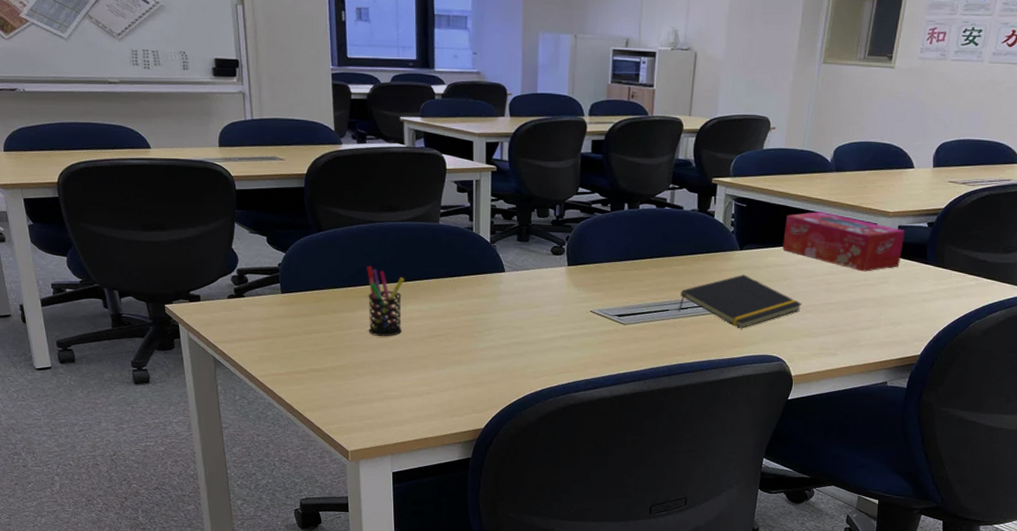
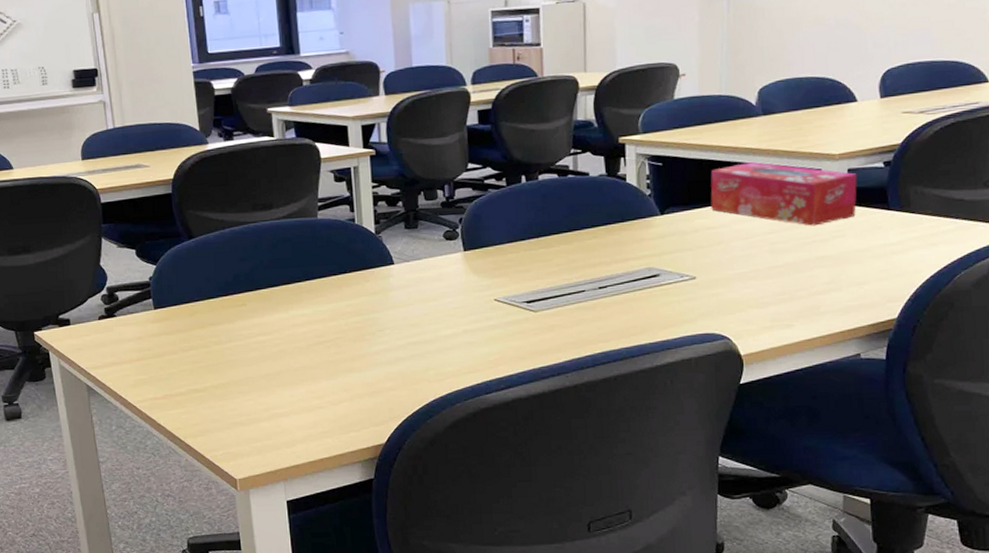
pen holder: present [367,265,404,336] -> none [243,270,286,347]
notepad: present [677,274,803,329] -> none [595,242,744,306]

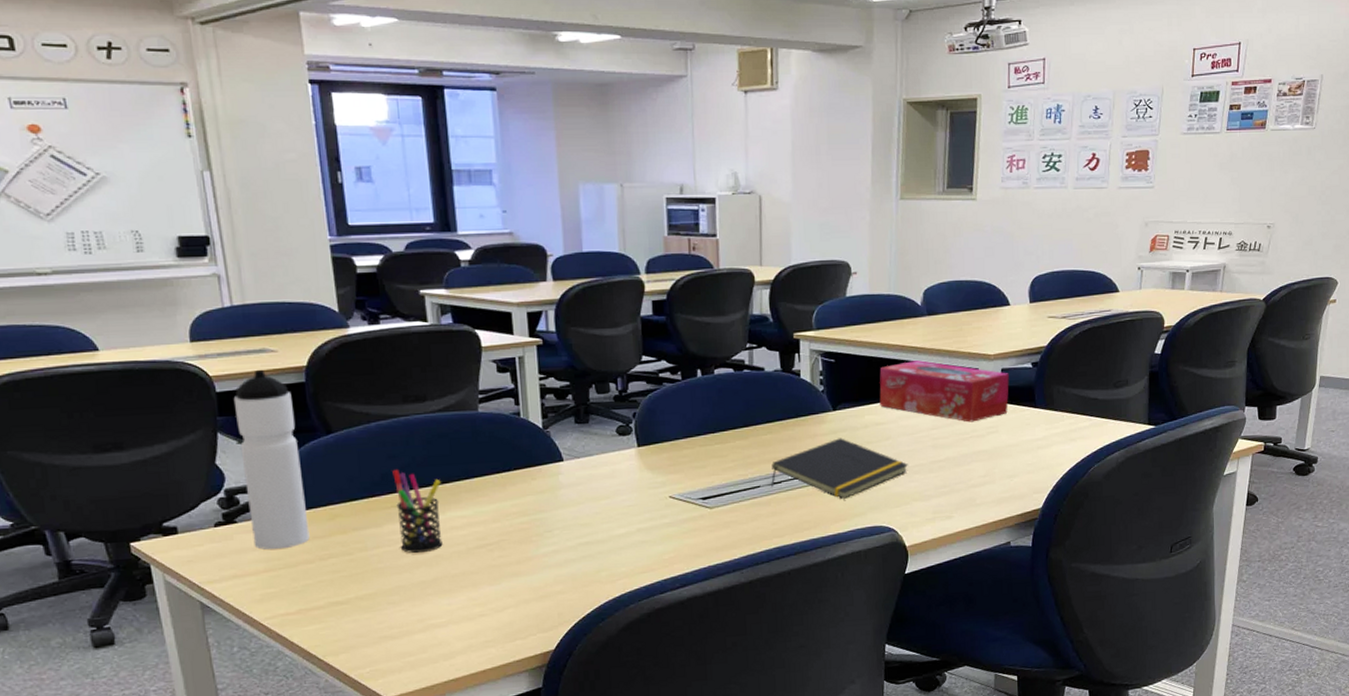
water bottle: none [114,182,174,342] -> present [233,369,310,550]
pen holder: none [243,270,286,347] -> present [392,468,443,553]
notepad: none [595,242,744,306] -> present [770,438,909,500]

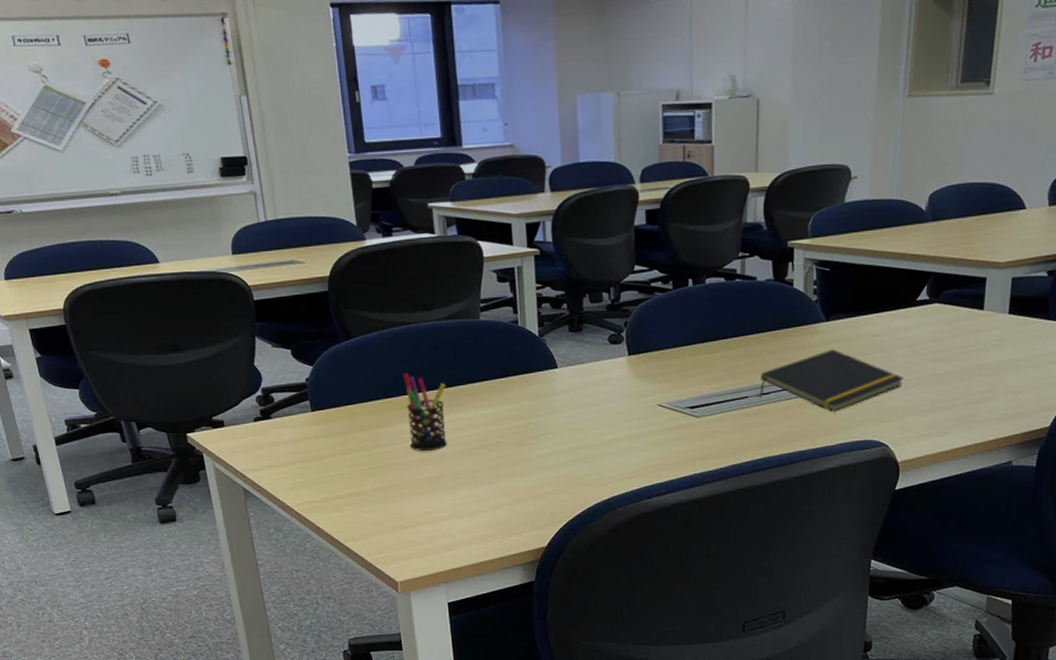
water bottle: present [233,369,310,550] -> none [268,279,333,444]
tissue box: present [879,360,1009,422] -> none [876,269,1020,335]

